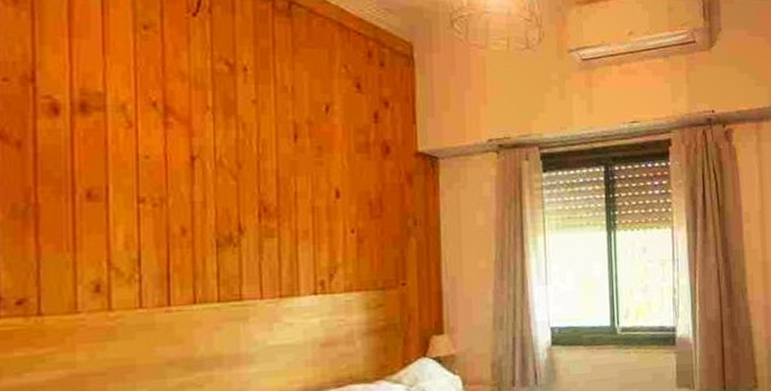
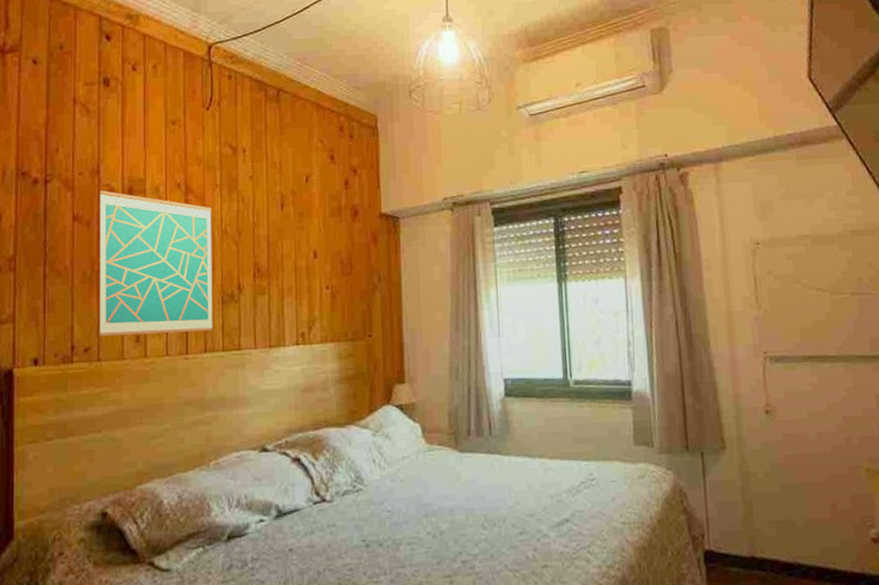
wall art: none [36,104,205,285] -> present [99,191,213,336]

